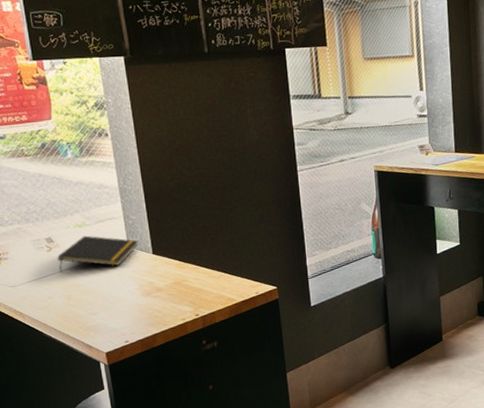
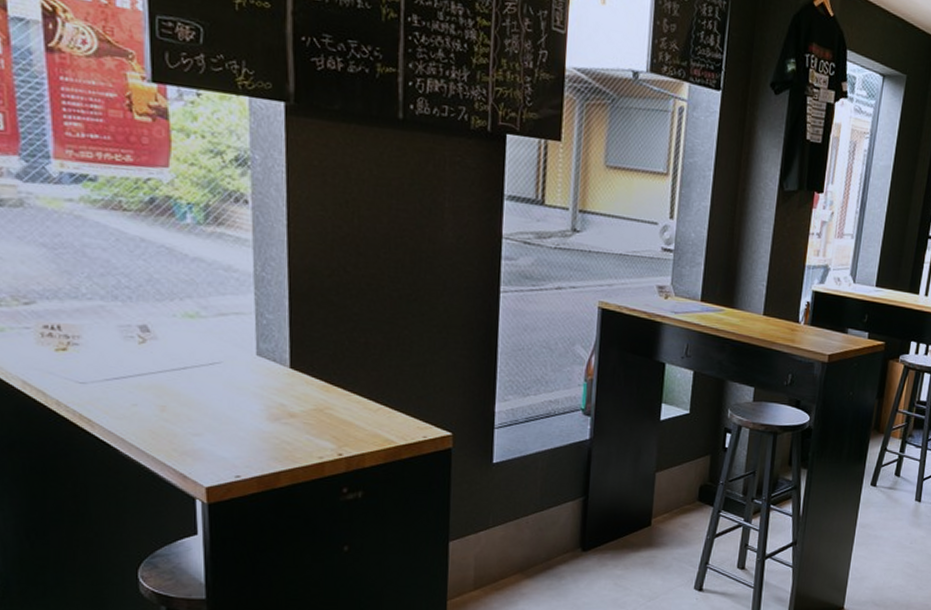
notepad: present [57,235,139,273] -> none [152,330,272,376]

